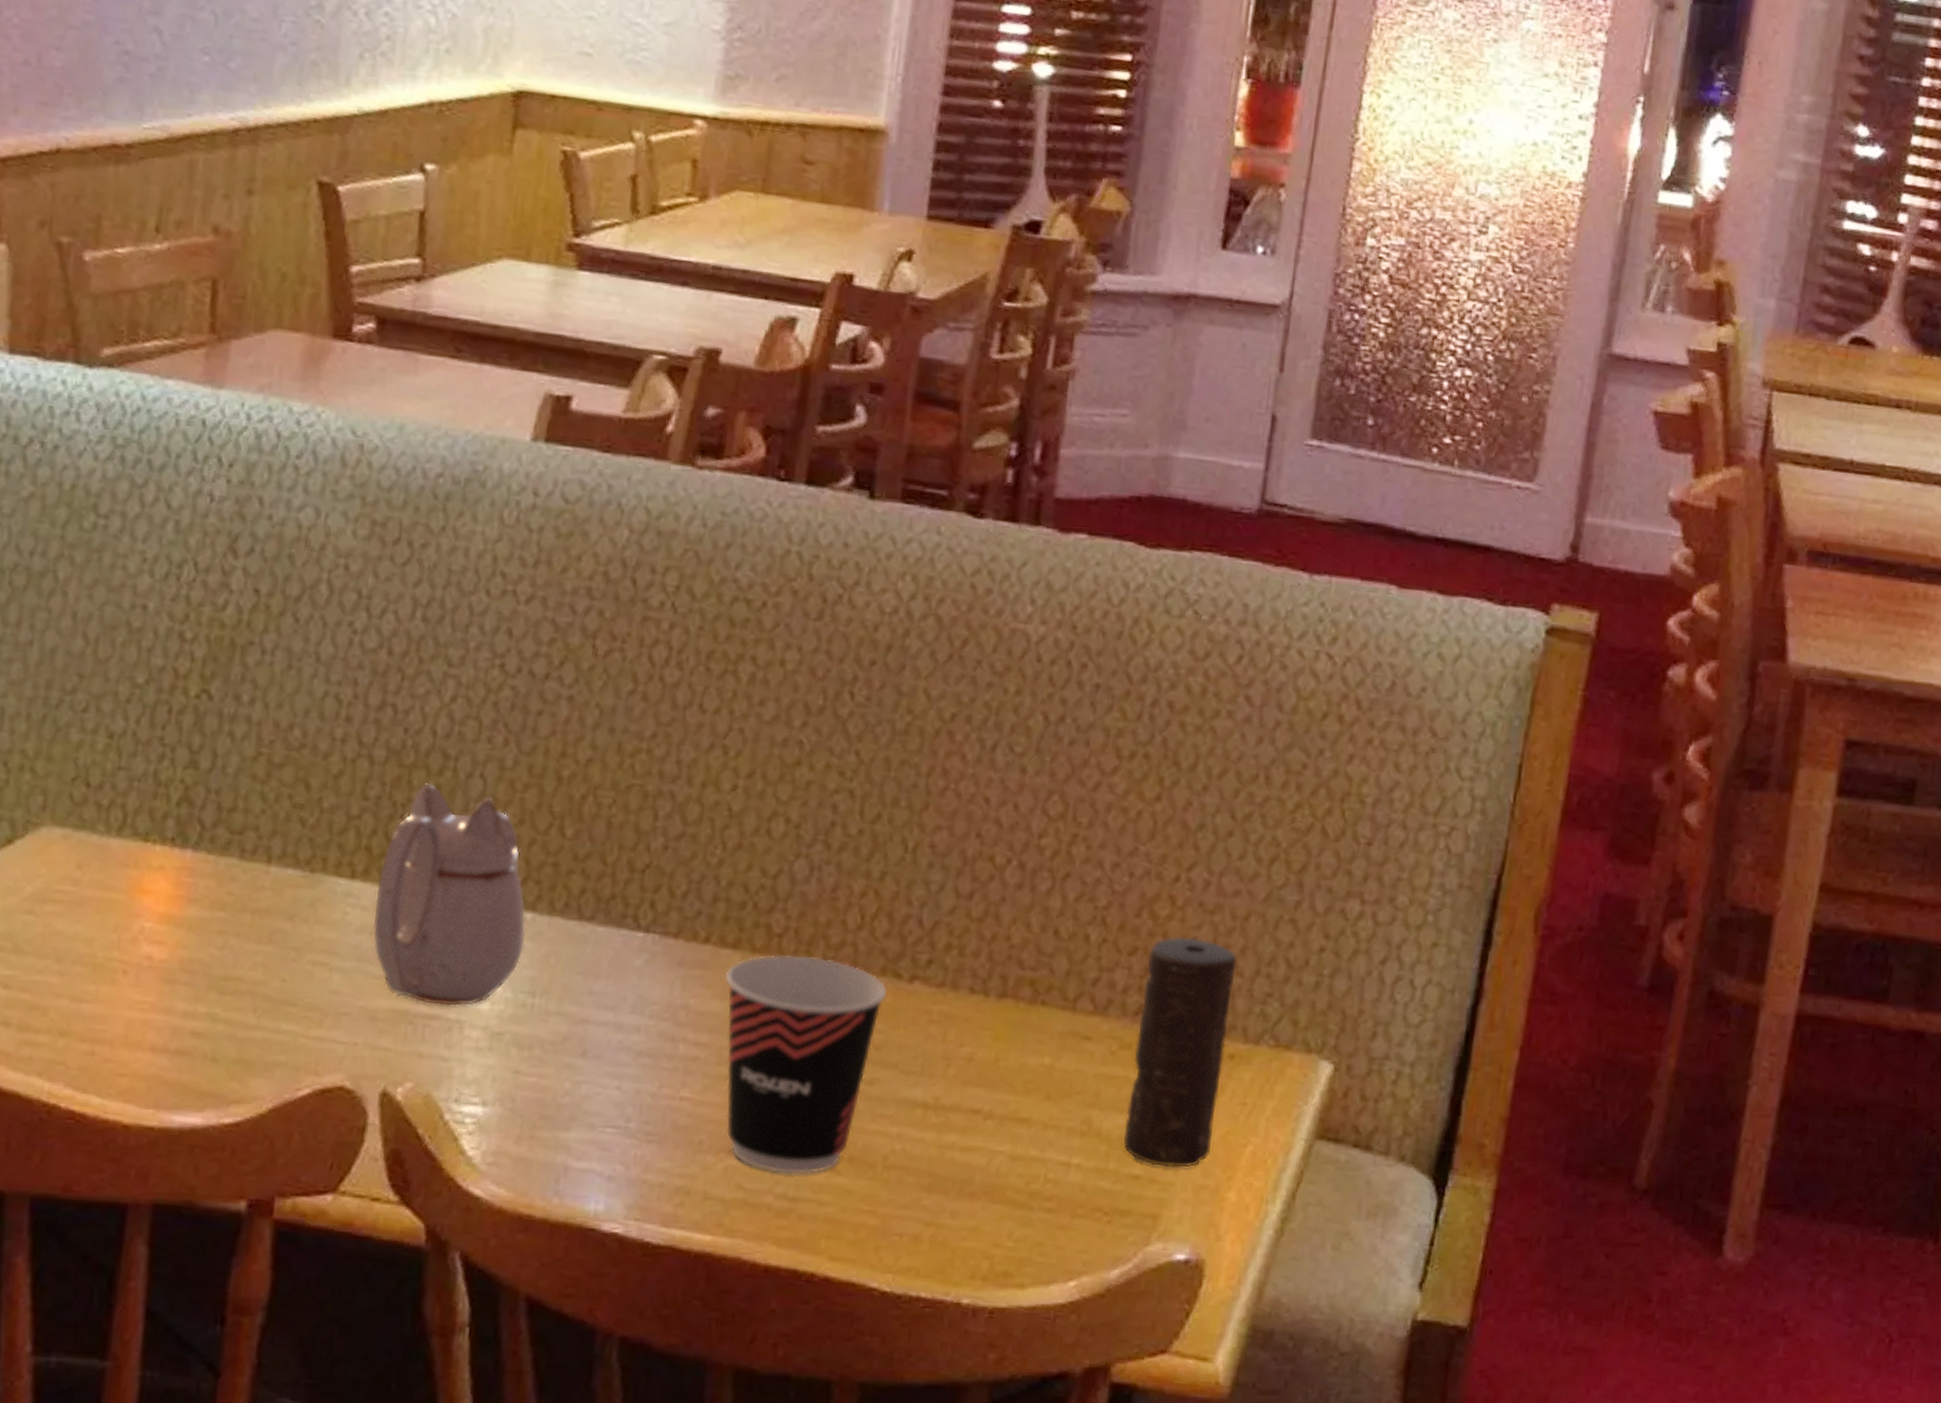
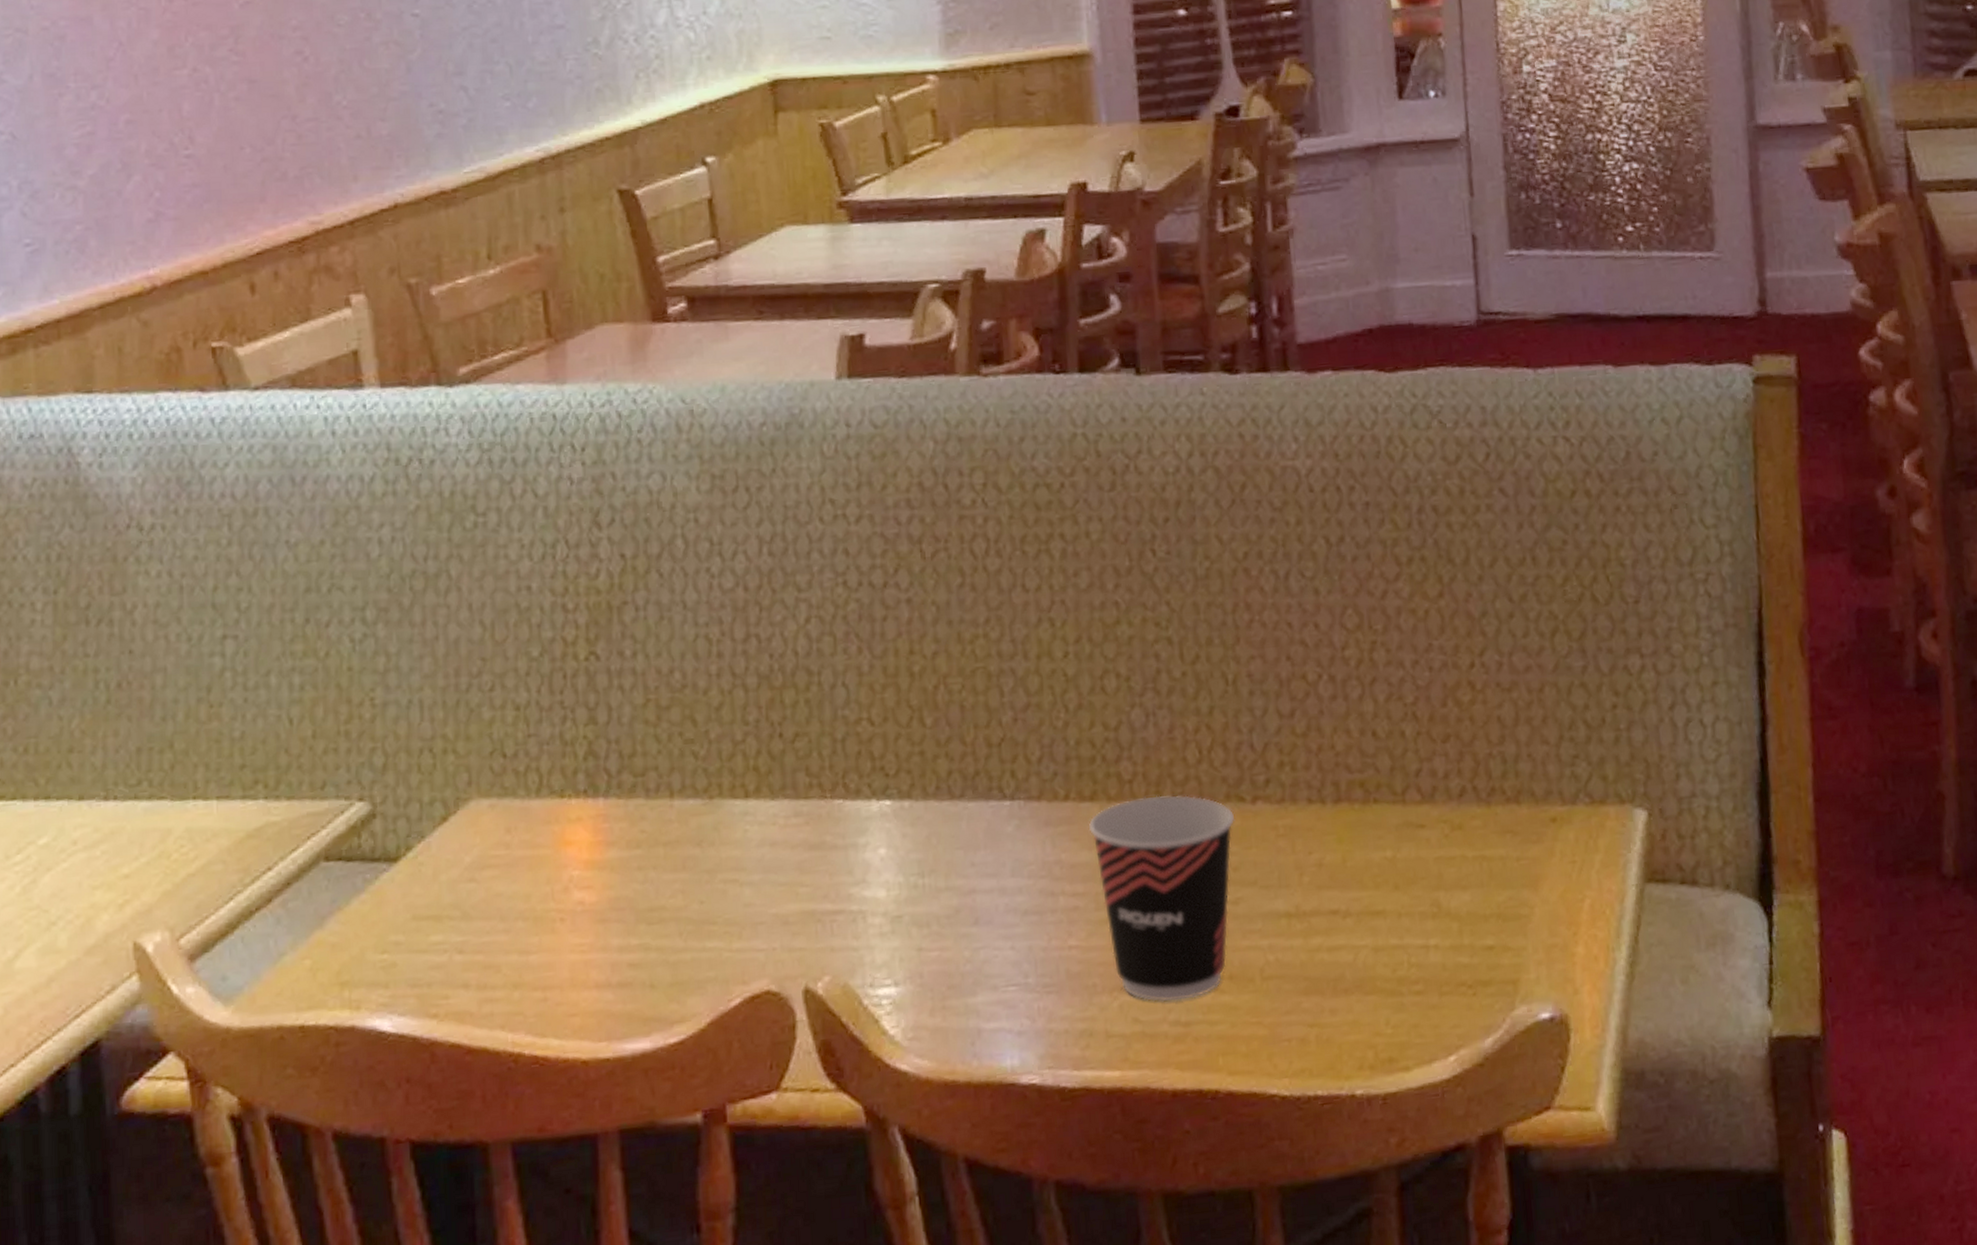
teapot: present [372,783,526,1006] -> none [769,700,908,901]
candle: present [1122,936,1238,1168] -> none [1460,716,1552,934]

